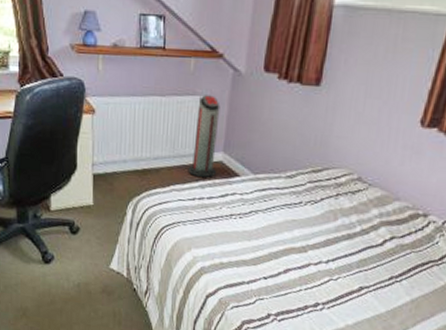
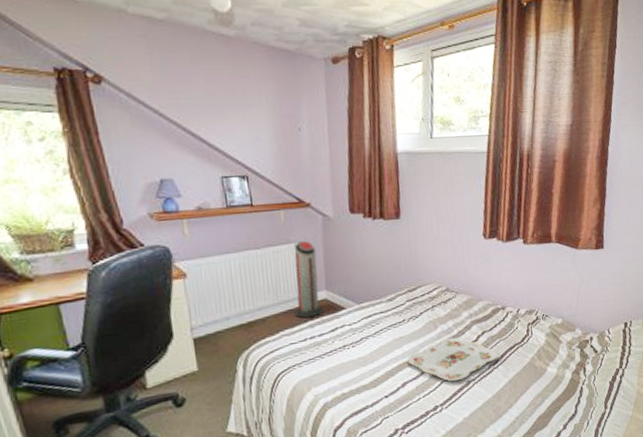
serving tray: none [295,233,405,284] -> present [407,337,498,382]

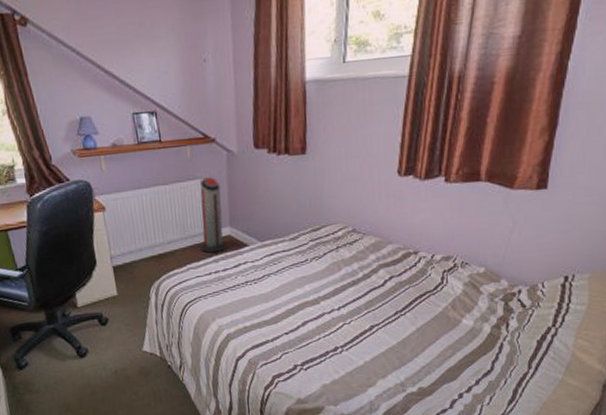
serving tray: present [407,337,498,382] -> none [308,280,406,325]

